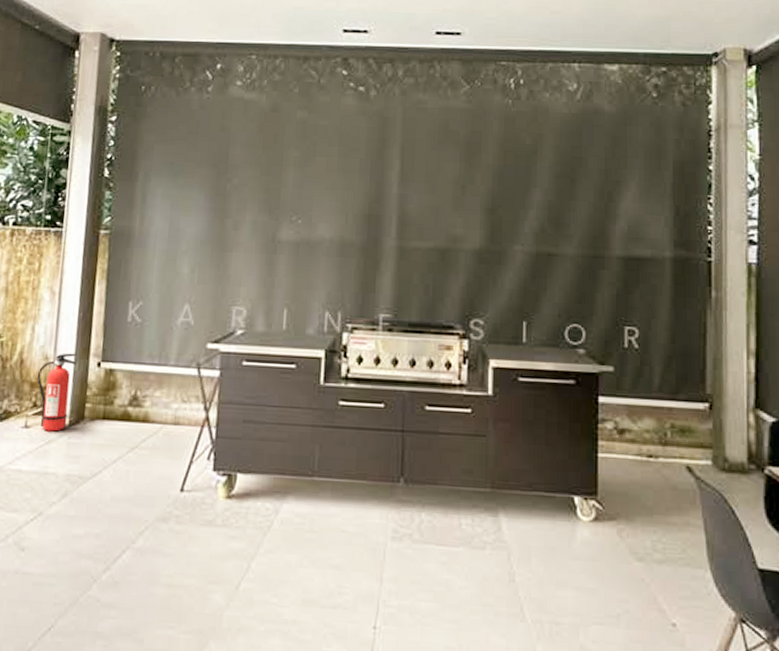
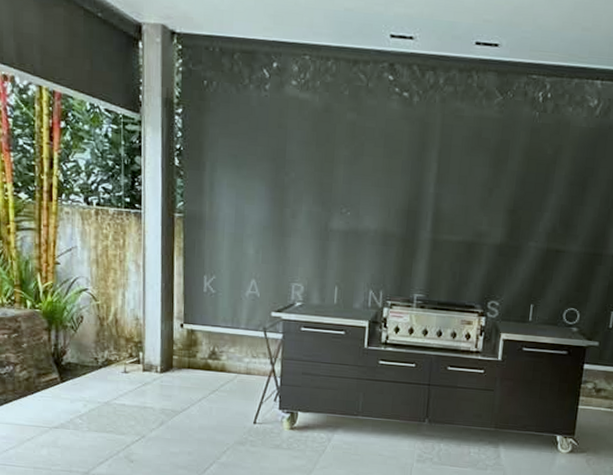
fire extinguisher: present [37,353,77,432] -> none [130,315,163,377]

